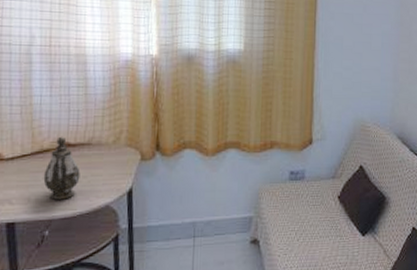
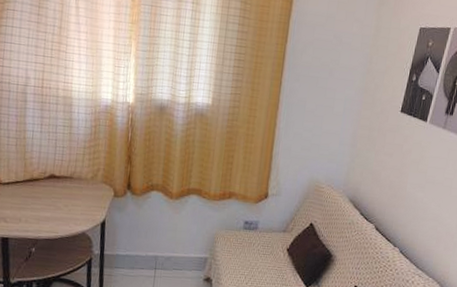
teapot: present [43,136,80,200] -> none [32,168,63,223]

